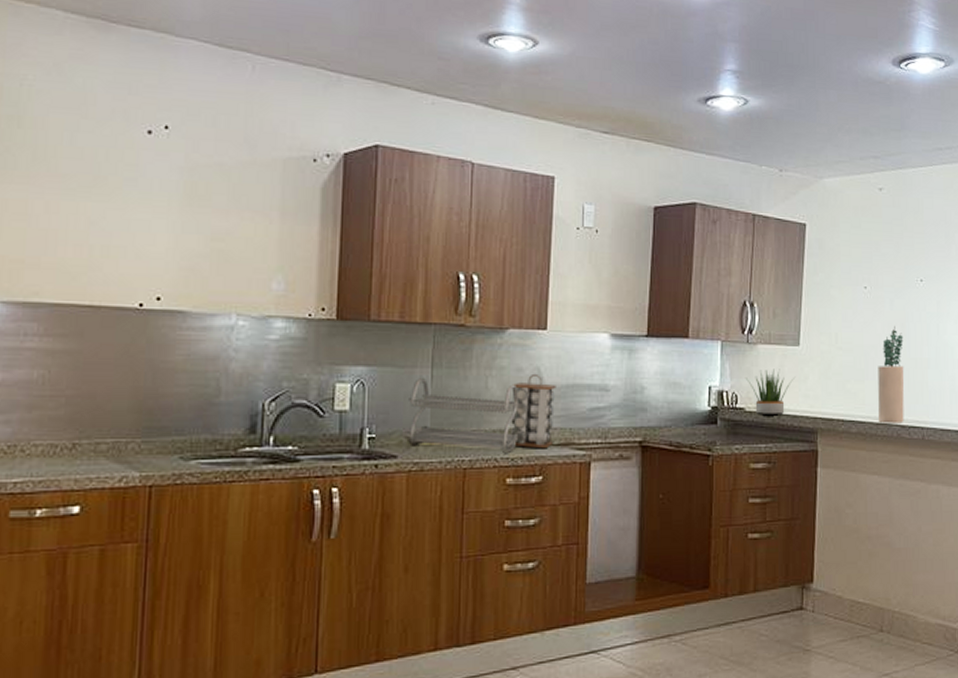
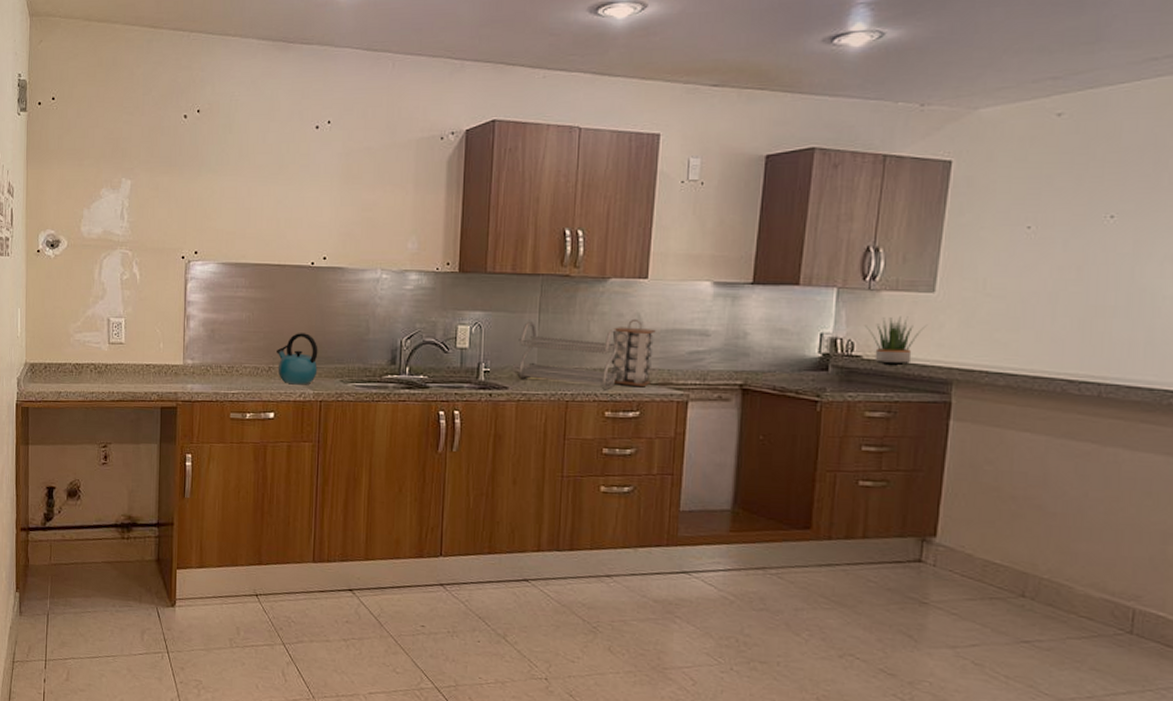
kettle: none [85,396,148,466] -> present [277,333,318,385]
vase: present [877,325,905,423] -> none [1035,269,1080,378]

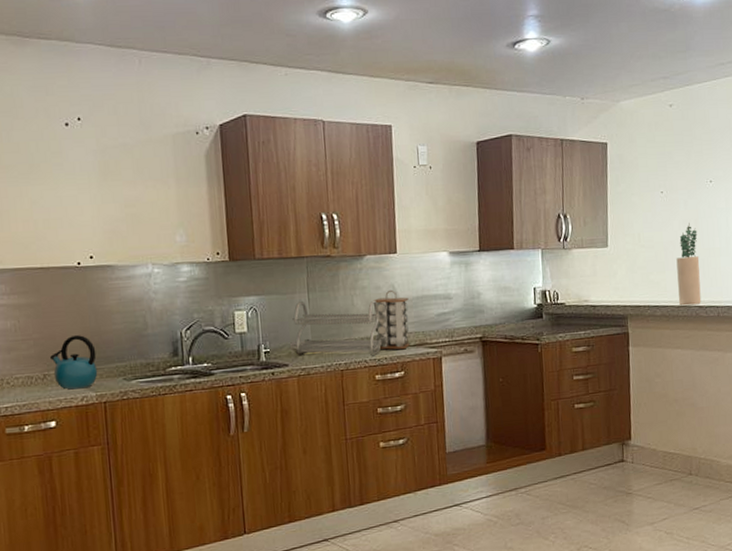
potted plant: present [865,316,928,366] -> none [564,268,606,309]
vase: none [1035,269,1080,378] -> present [676,222,702,306]

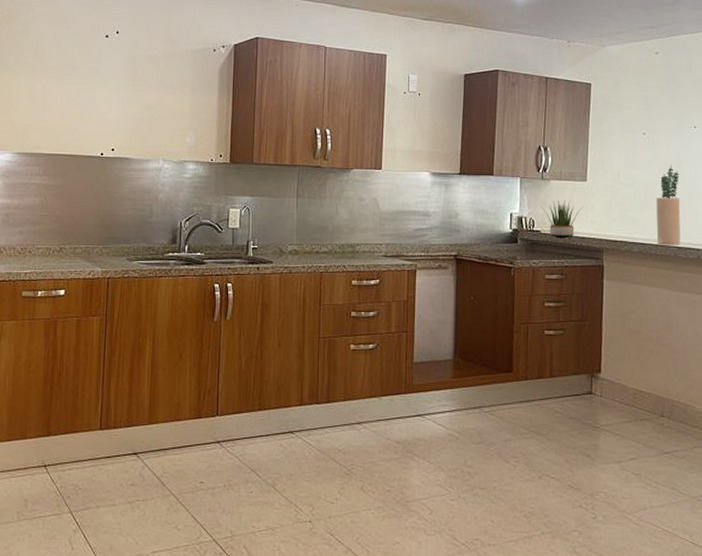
kettle: present [50,335,98,390] -> none [68,216,107,264]
dish rack: present [292,300,382,356] -> none [280,205,361,262]
spice rack: present [374,289,410,351] -> none [355,202,389,259]
potted plant: none [564,268,606,309] -> present [541,200,584,238]

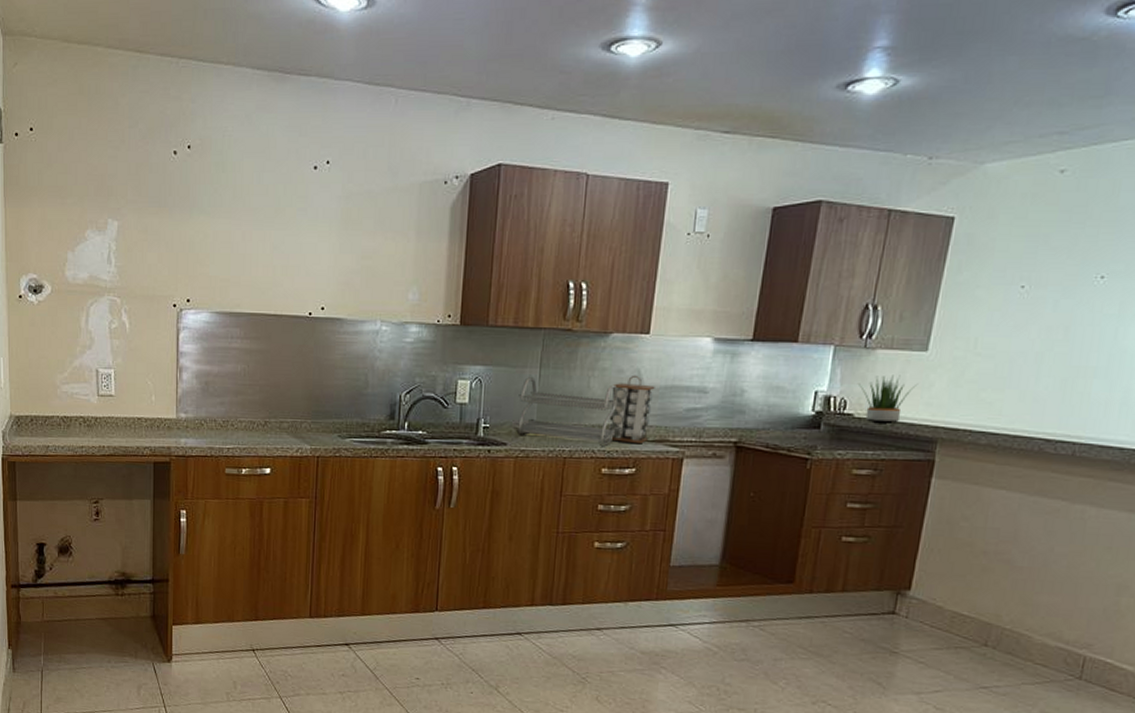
dish rack: none [280,205,361,262] -> present [517,377,618,447]
spice rack: none [355,202,389,259] -> present [609,374,655,444]
vase: present [656,164,681,245] -> none [1015,329,1066,437]

